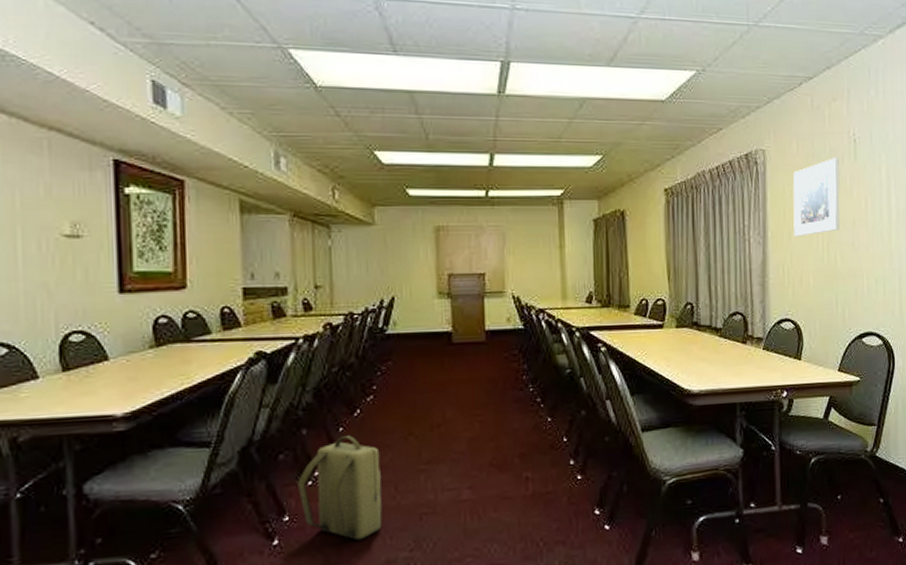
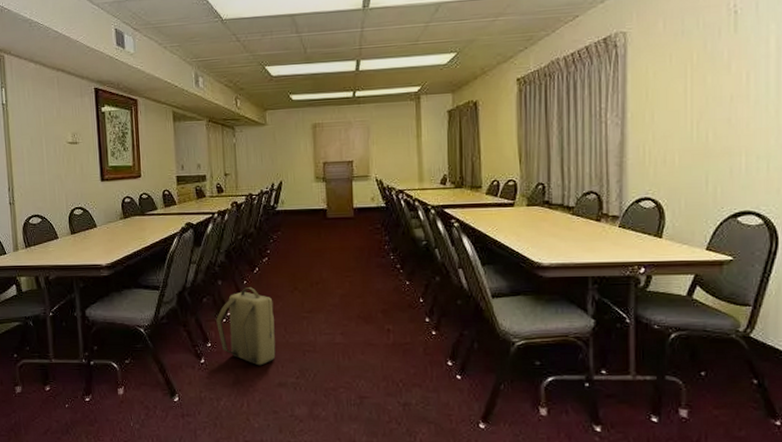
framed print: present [793,158,840,237] -> none [657,32,715,116]

